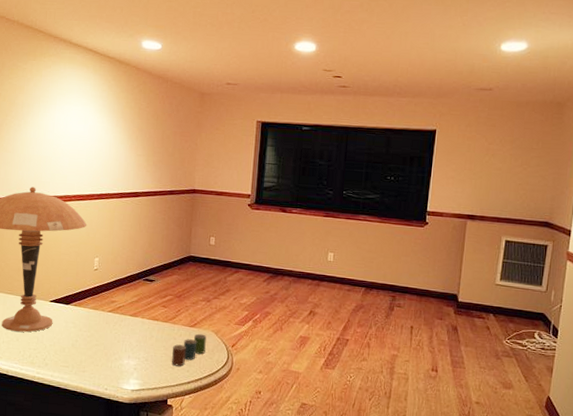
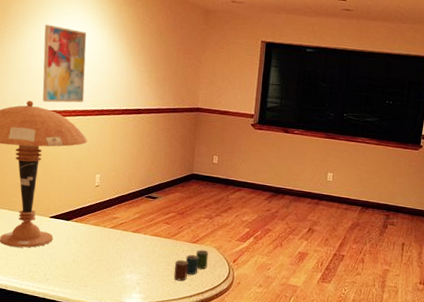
wall art: none [44,113,87,189] -> present [42,24,87,103]

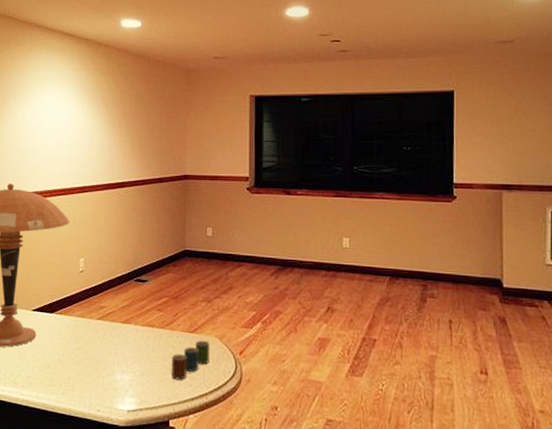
wall art: present [42,24,87,103] -> none [23,103,66,184]

